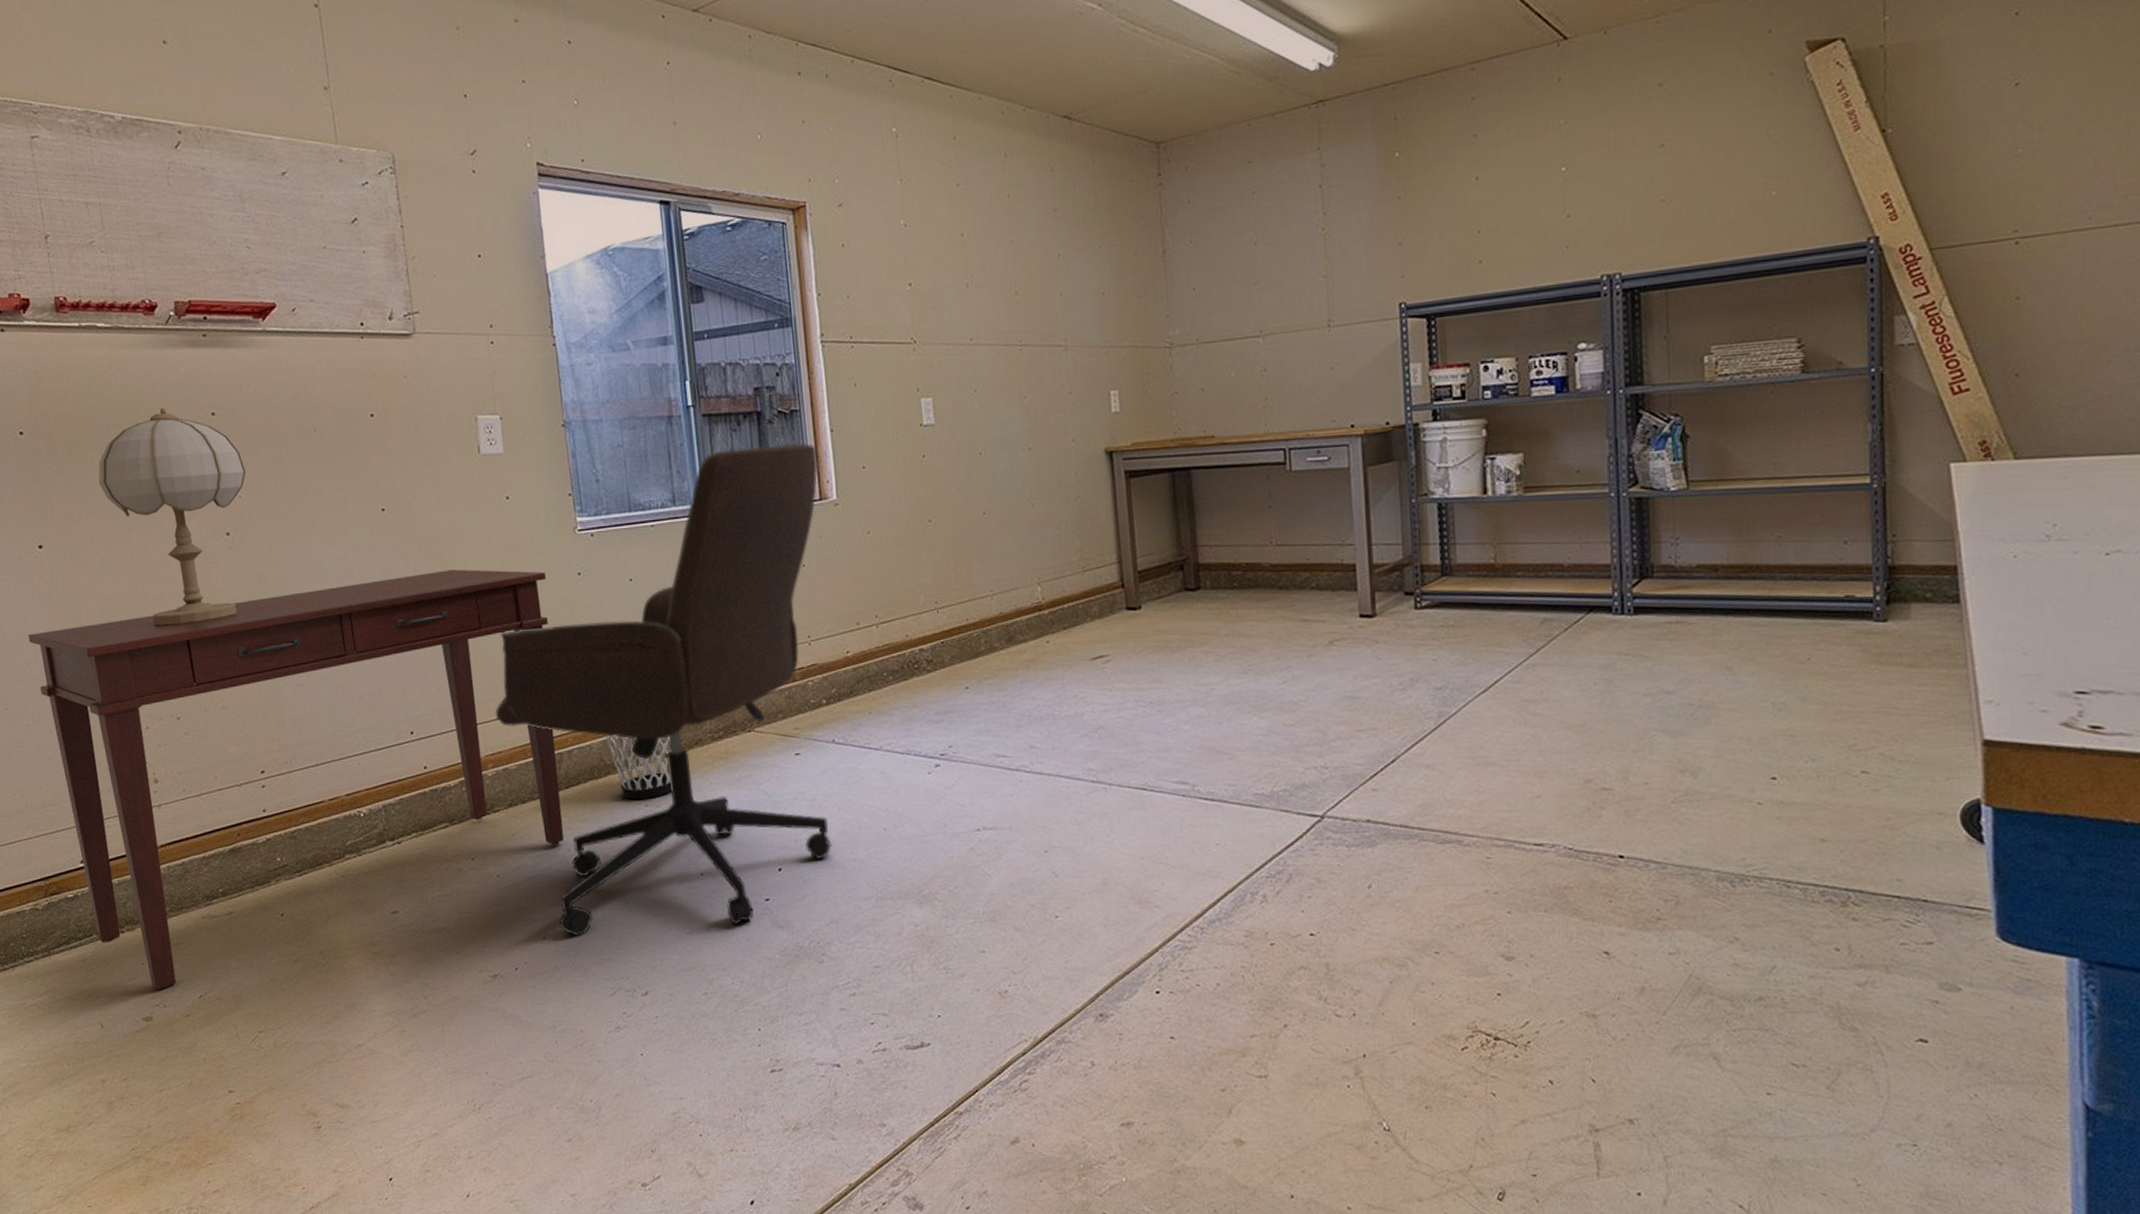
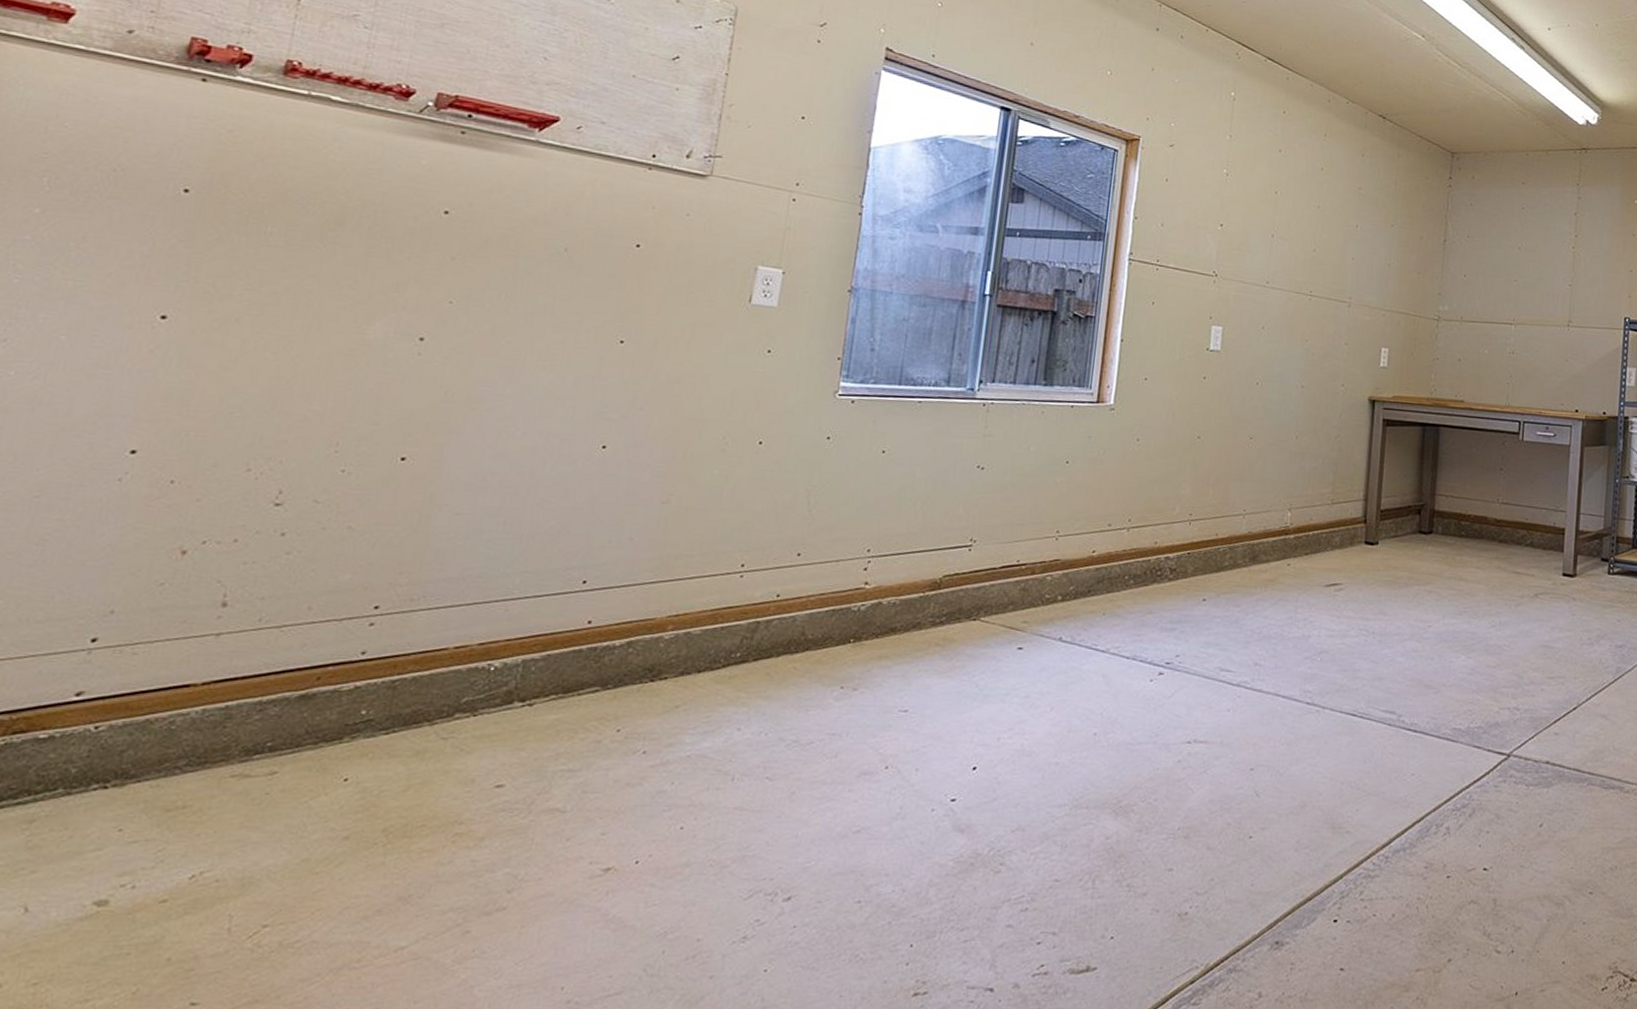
desk: present [28,569,565,991] -> none [64,412,792,867]
table lamp: present [98,407,246,626] -> none [270,195,467,429]
office chair: present [495,442,832,936] -> none [691,341,1104,828]
wastebasket: present [605,734,673,800] -> none [813,607,888,680]

